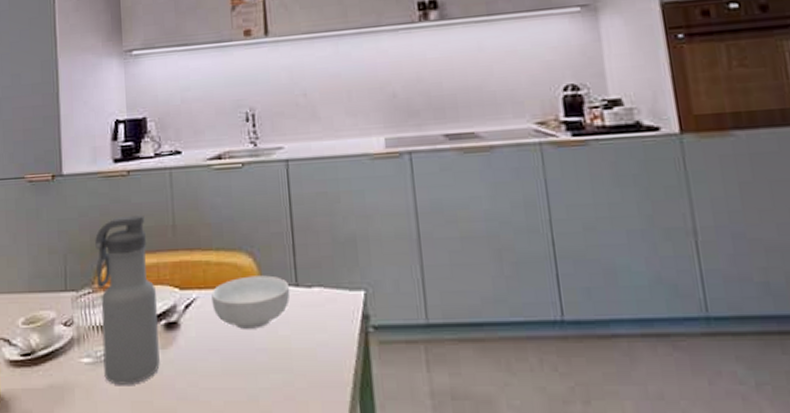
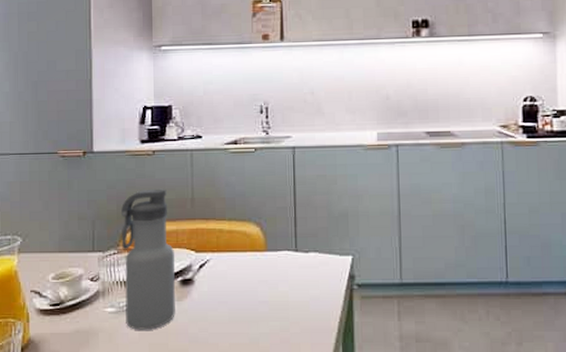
cereal bowl: present [211,275,290,329] -> none [223,242,290,285]

